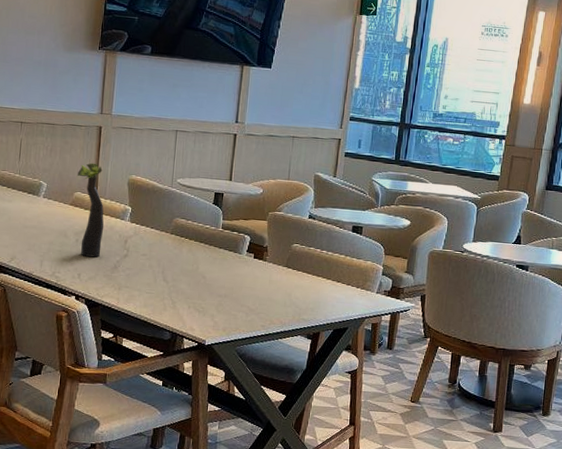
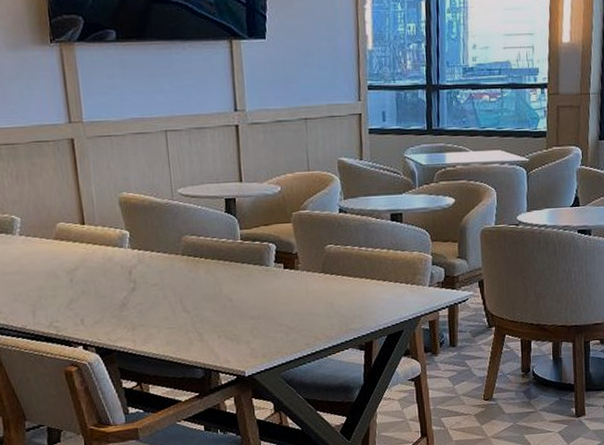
plant: present [78,163,104,257] -> none [55,184,103,298]

